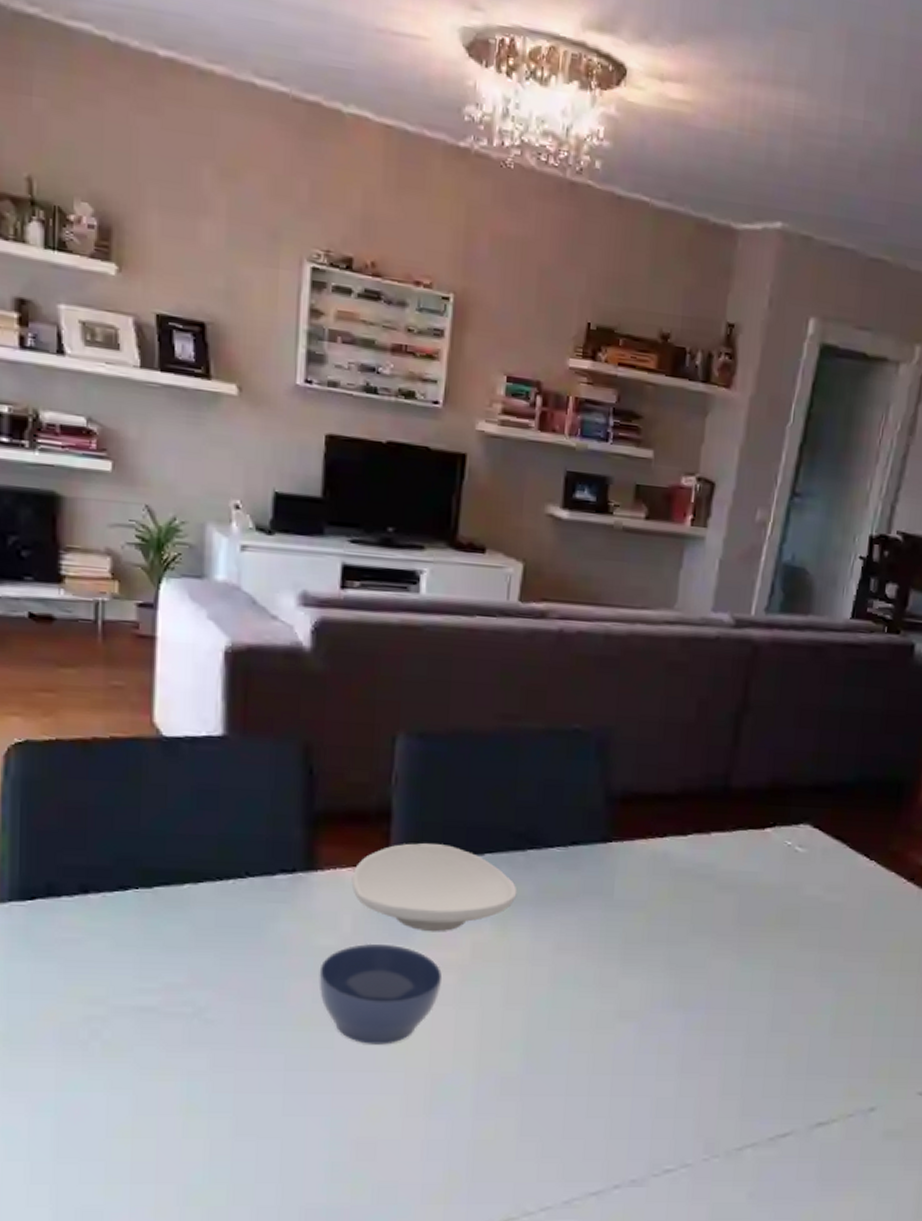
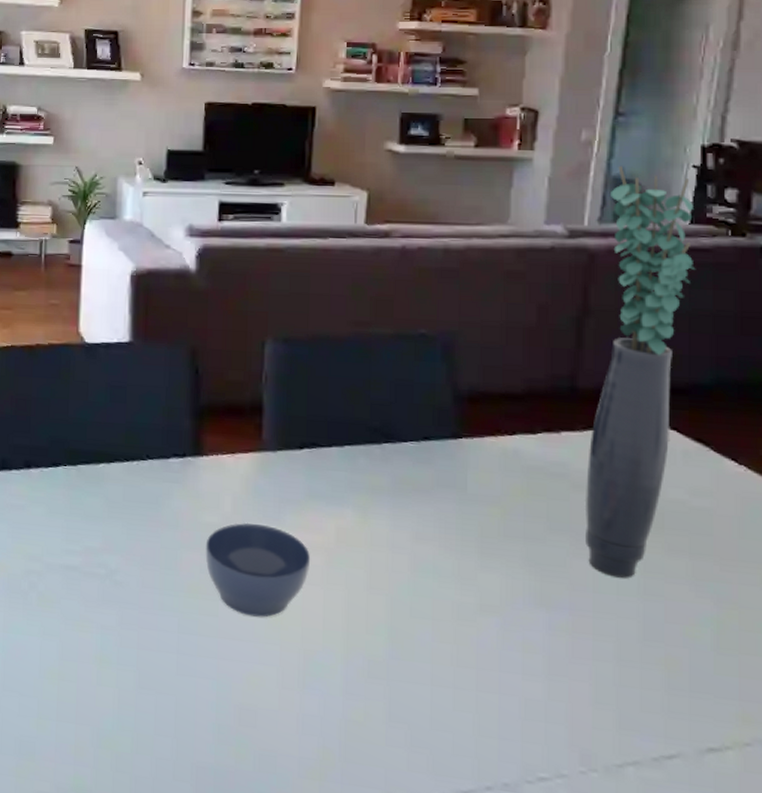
decorative bowl: present [351,843,518,932] -> none [231,434,375,516]
vase: none [725,551,856,974] -> present [584,165,696,578]

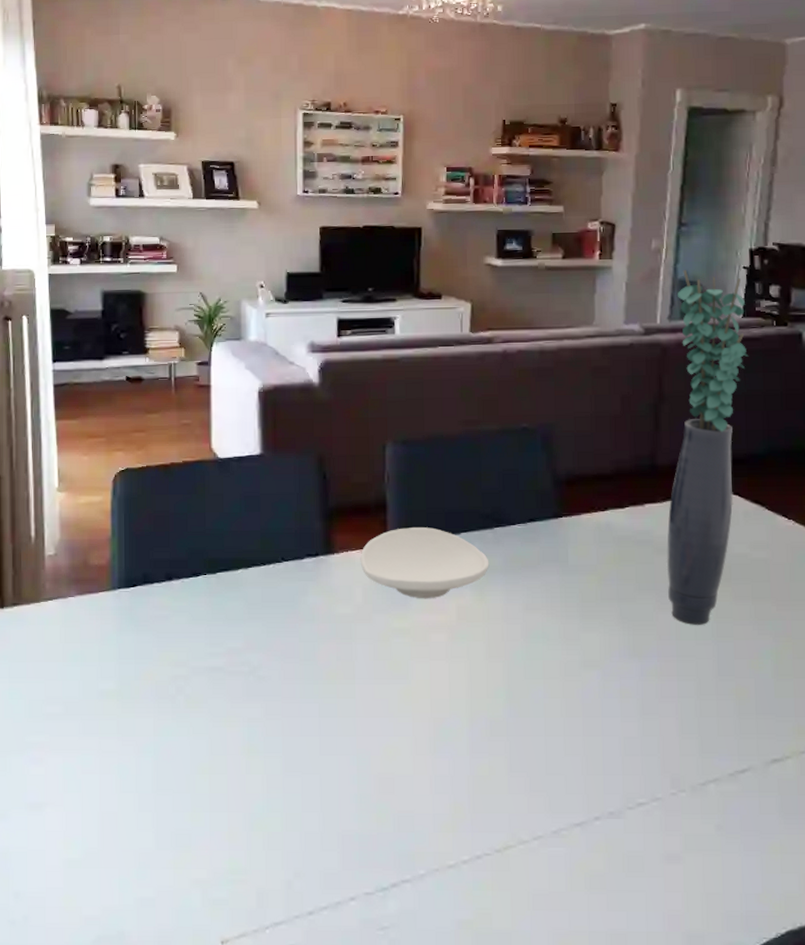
bowl: present [205,522,311,617] -> none [340,610,436,694]
decorative bowl: none [231,434,375,516] -> present [360,527,489,599]

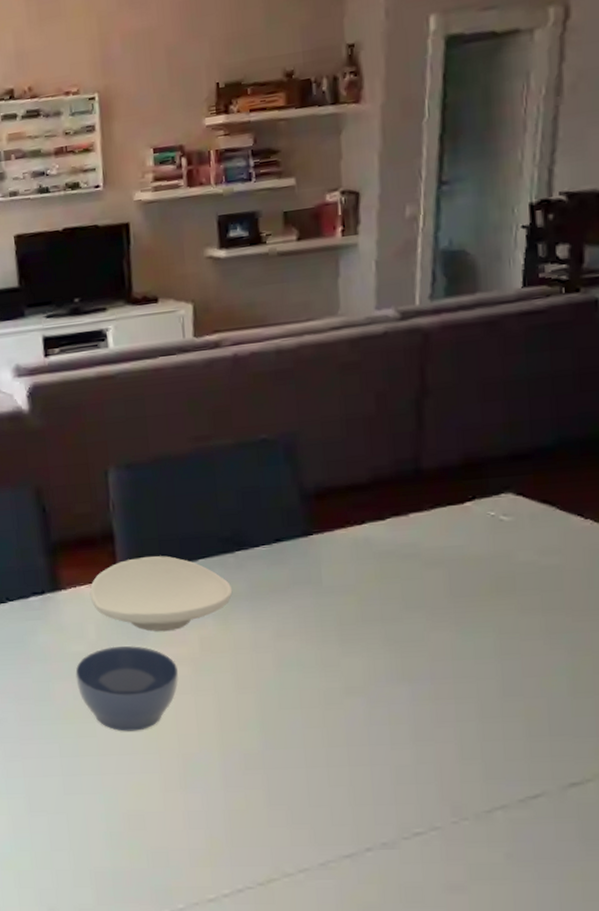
bowl: none [340,610,436,694] -> present [75,646,179,731]
vase: present [666,269,749,625] -> none [437,236,532,643]

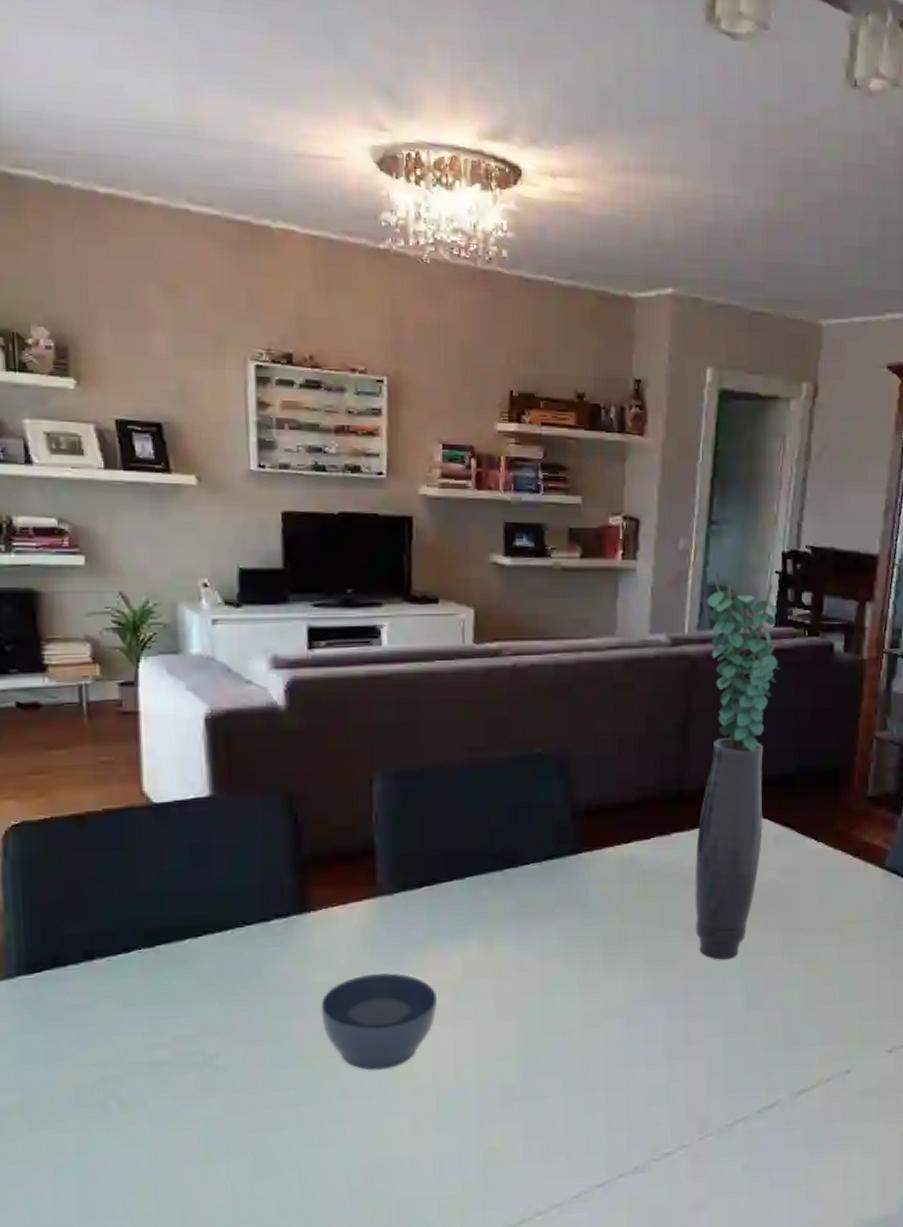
decorative bowl: present [89,556,233,632] -> none [343,873,500,957]
vase: none [437,236,532,643] -> present [694,573,780,960]

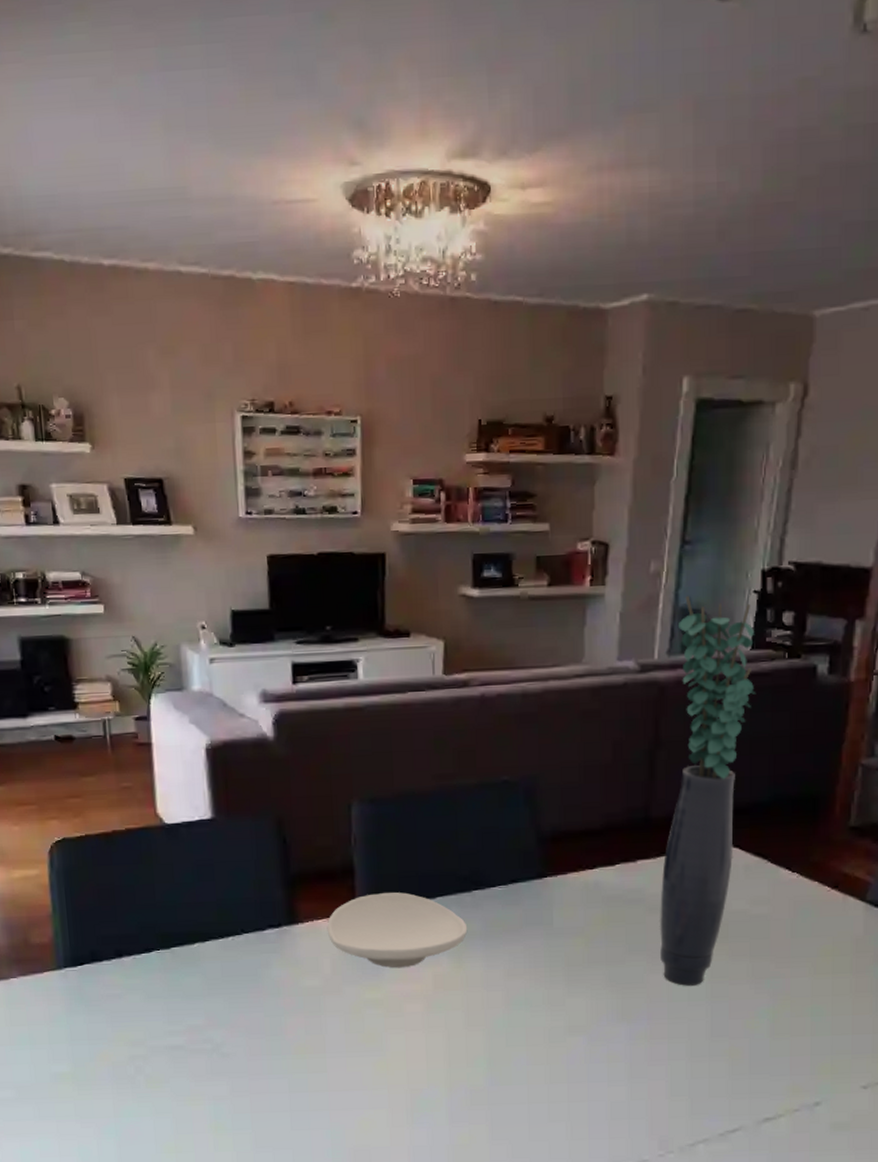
bowl: present [321,973,438,1070] -> none [308,981,411,1067]
decorative bowl: none [343,873,500,957] -> present [327,892,468,968]

